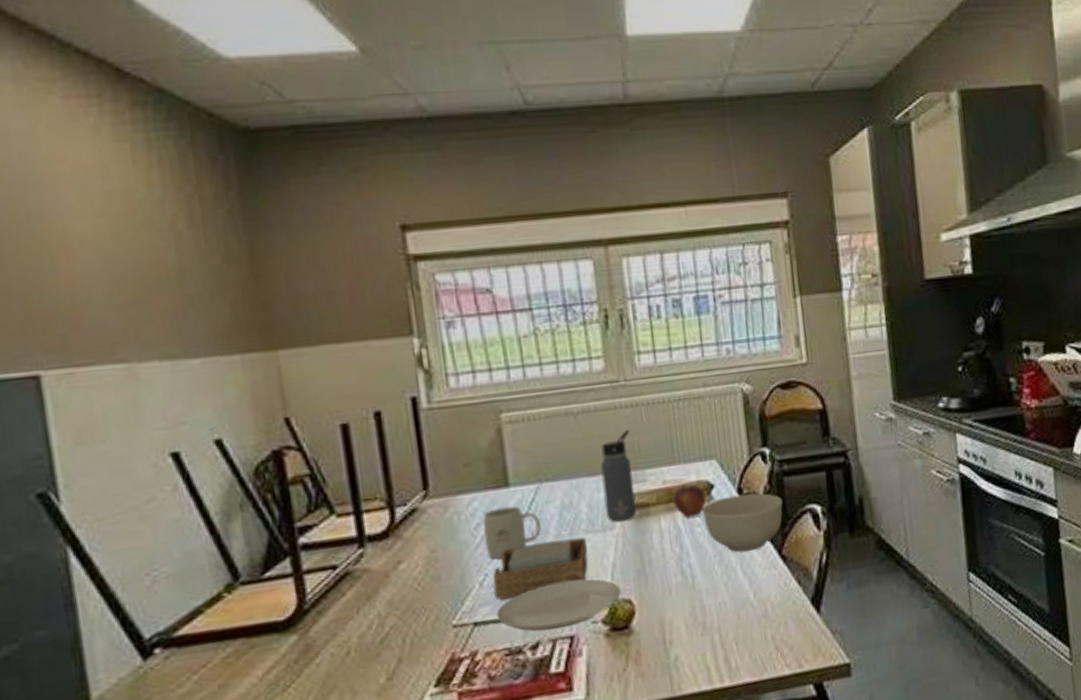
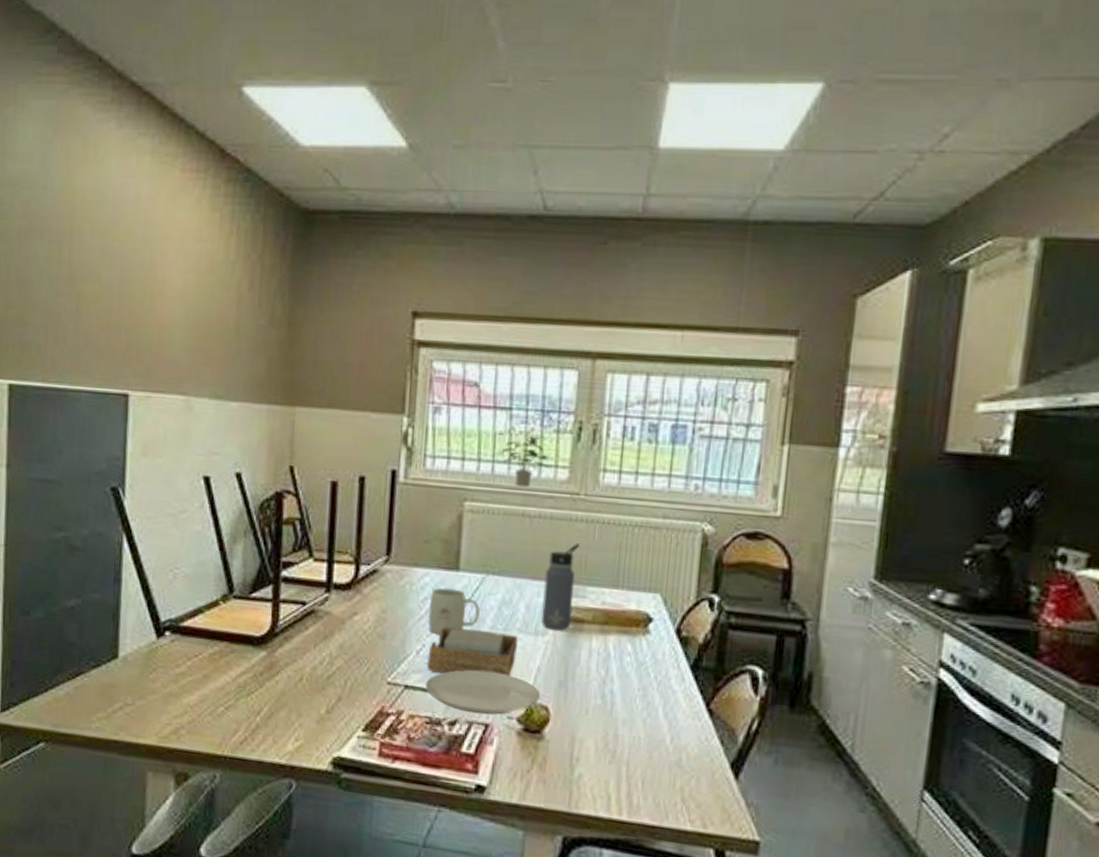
potted plant: none [529,332,581,386] -> present [501,436,549,487]
fruit: present [672,484,706,518] -> none [608,610,642,645]
bowl: present [701,493,783,552] -> none [634,634,722,696]

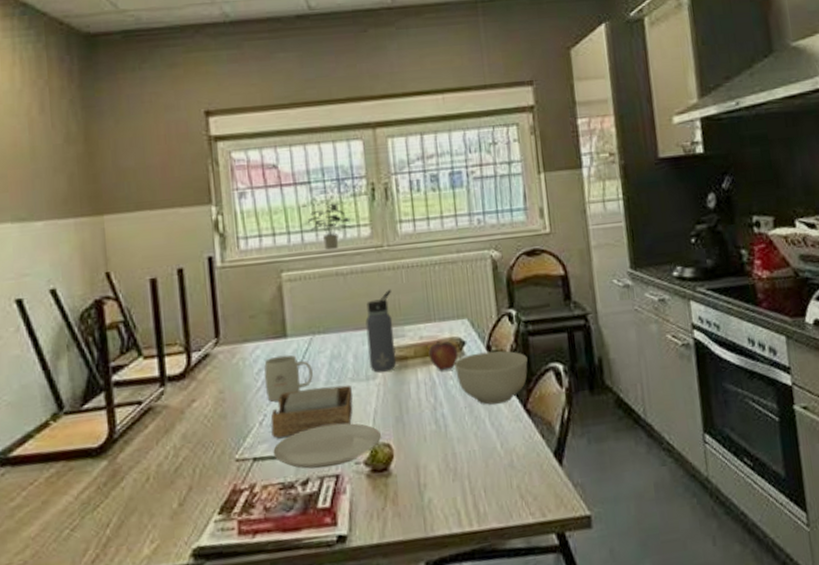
fruit: none [608,610,642,645] -> present [428,340,458,371]
bowl: none [634,634,722,696] -> present [454,351,528,405]

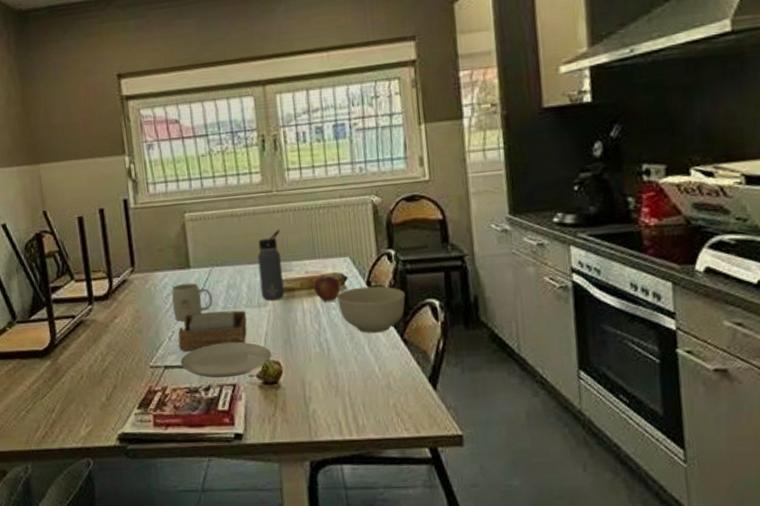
potted plant: present [307,203,351,250] -> none [205,153,244,194]

